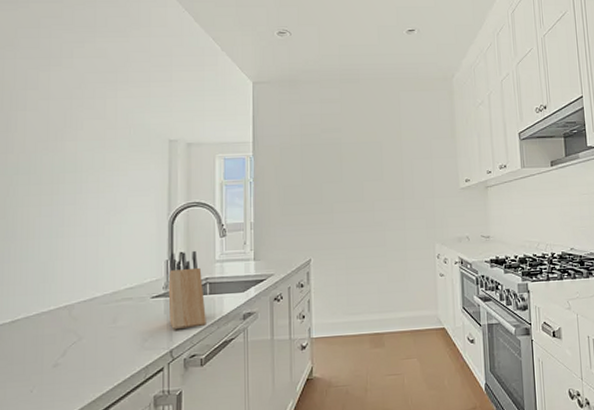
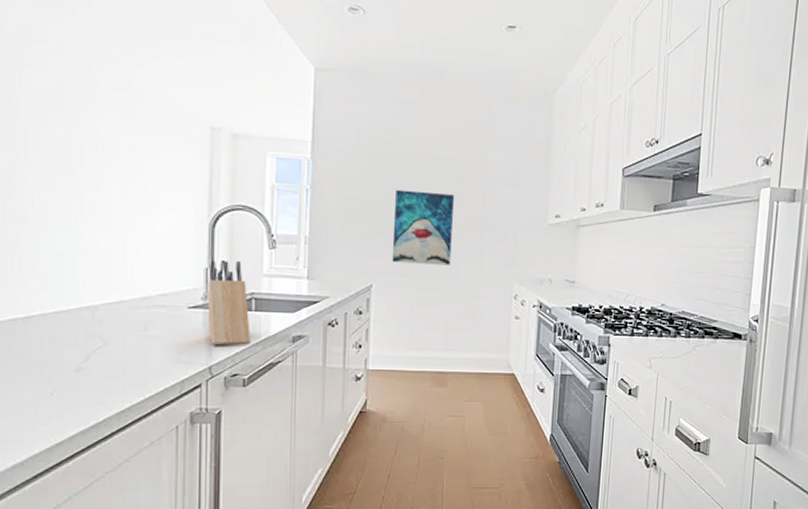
wall art: none [325,172,378,237] -> present [392,189,454,266]

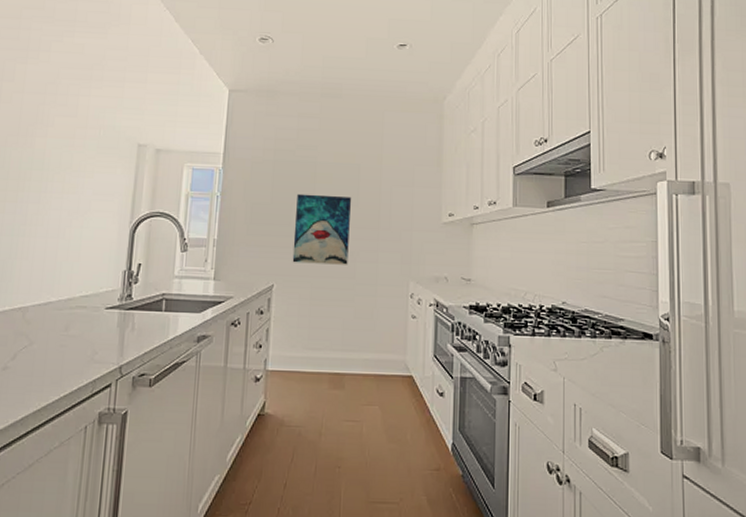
knife block: present [207,260,251,346] -> none [122,263,160,346]

